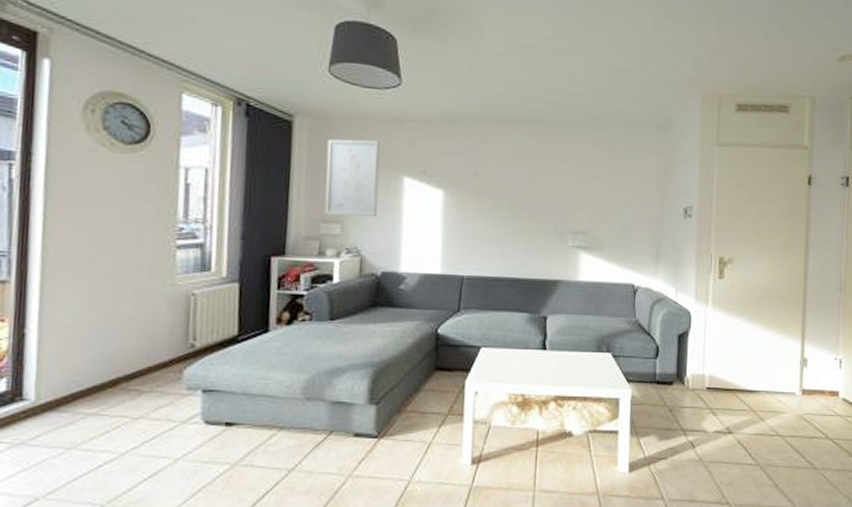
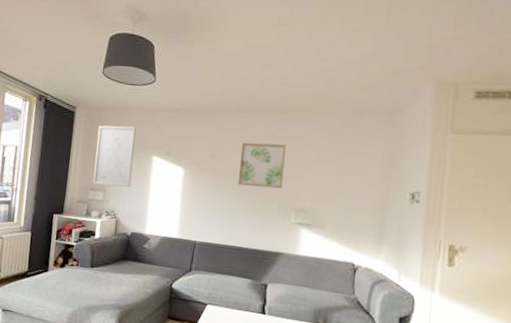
wall art: none [509,158,559,210] -> present [238,142,286,189]

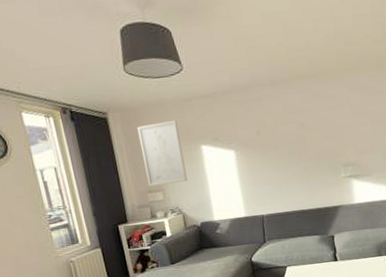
wall art: present [238,142,286,189] -> none [282,107,328,155]

